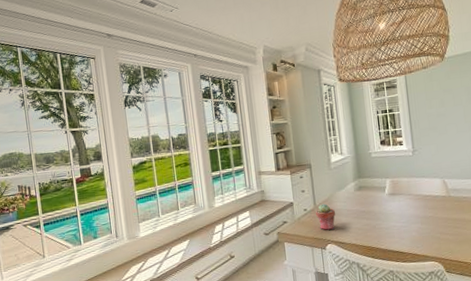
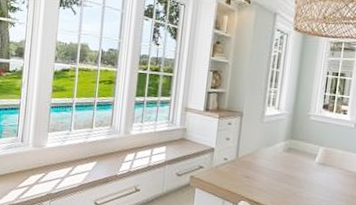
potted succulent: present [316,203,335,230] -> none [236,157,257,186]

